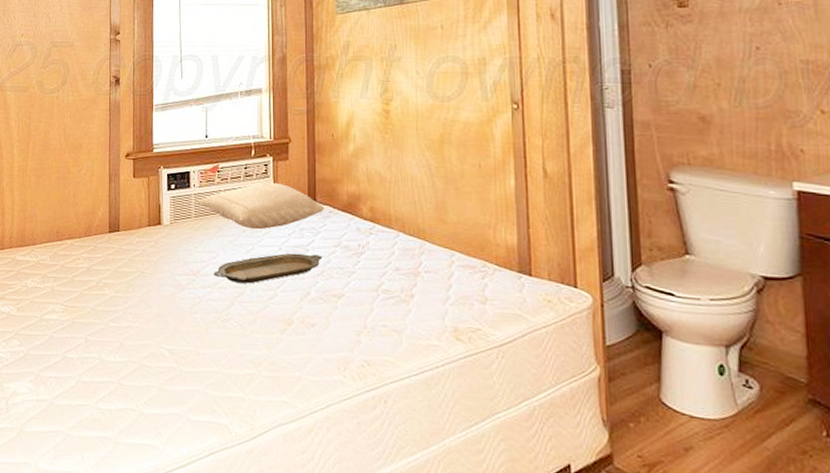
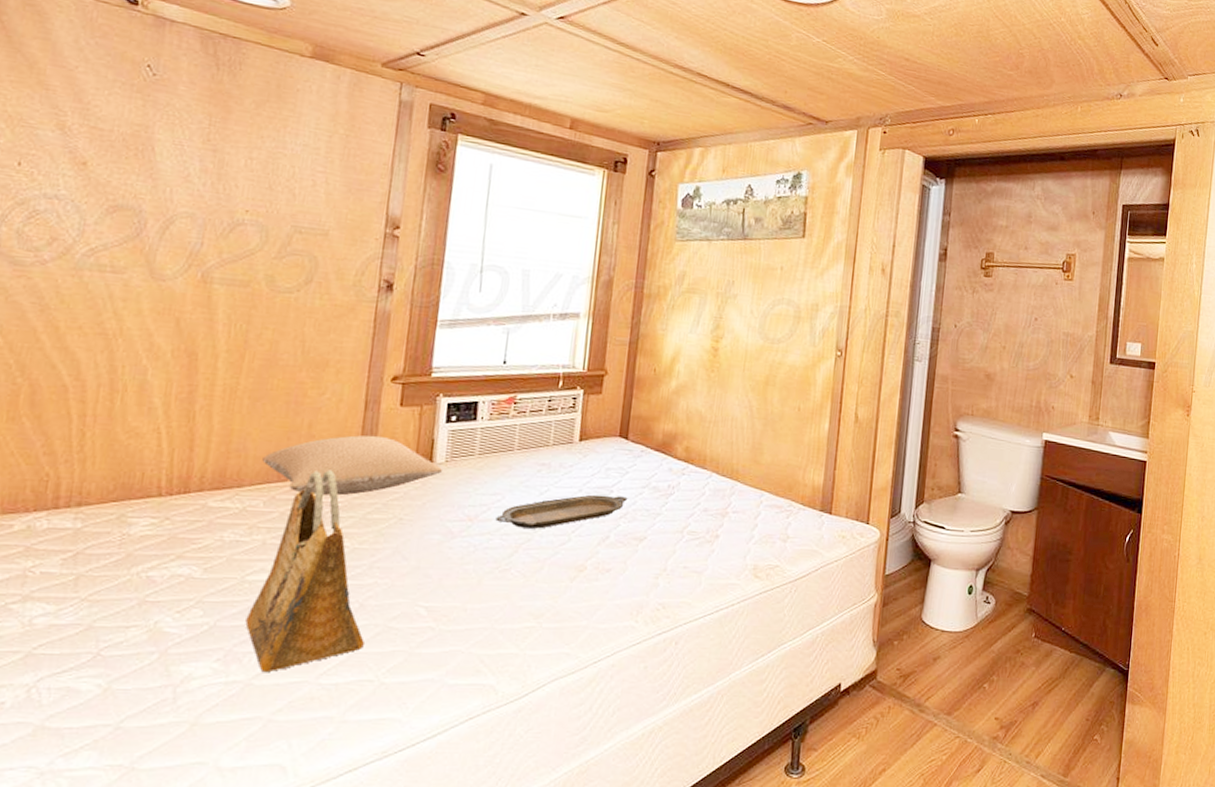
pillow: none [46,202,168,252] -> present [262,435,442,496]
grocery bag: none [46,231,126,395] -> present [245,470,364,673]
pillow: present [198,182,325,230] -> none [485,417,637,470]

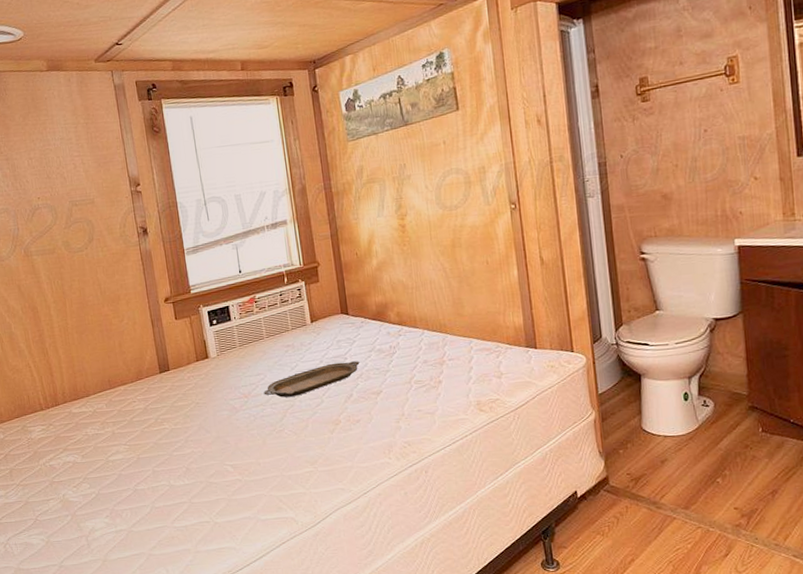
grocery bag: present [245,470,364,673] -> none [116,375,197,523]
pillow: present [262,435,442,496] -> none [97,344,216,394]

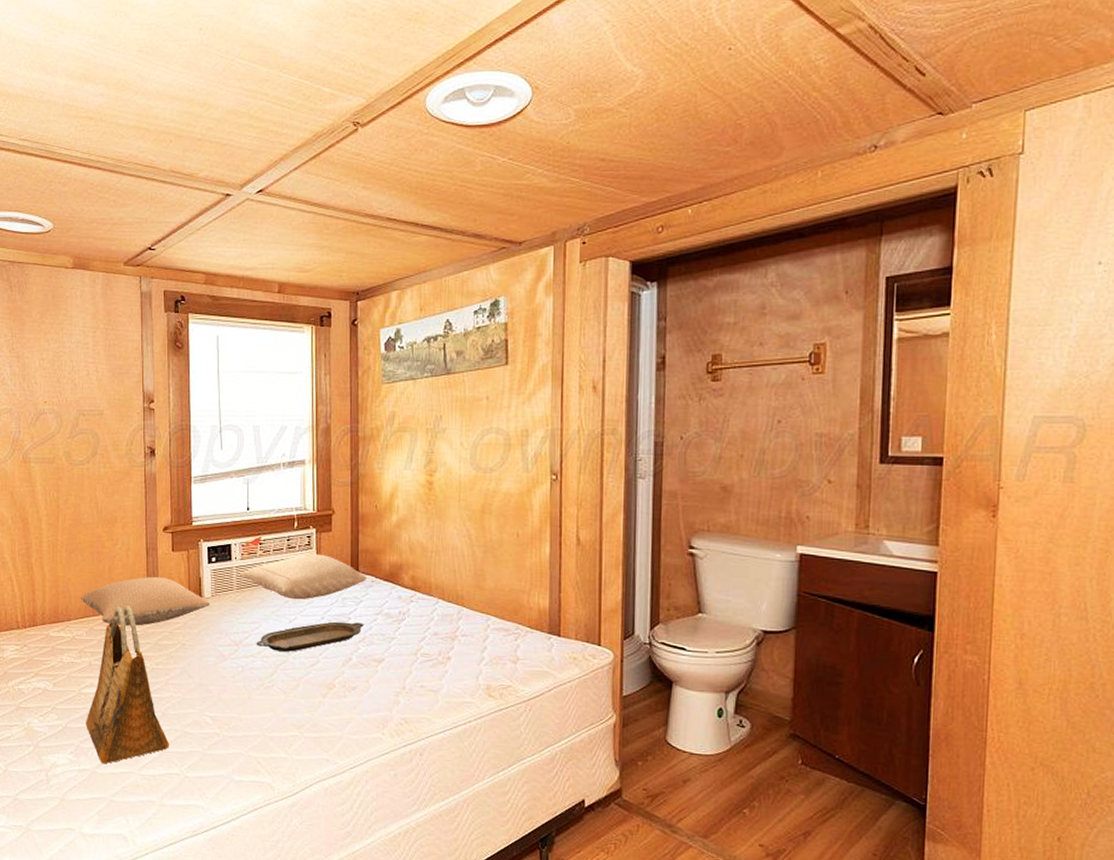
pillow: none [97,344,216,394] -> present [81,576,210,626]
grocery bag: none [116,375,197,523] -> present [86,605,169,764]
pillow: none [241,303,357,349] -> present [240,553,368,600]

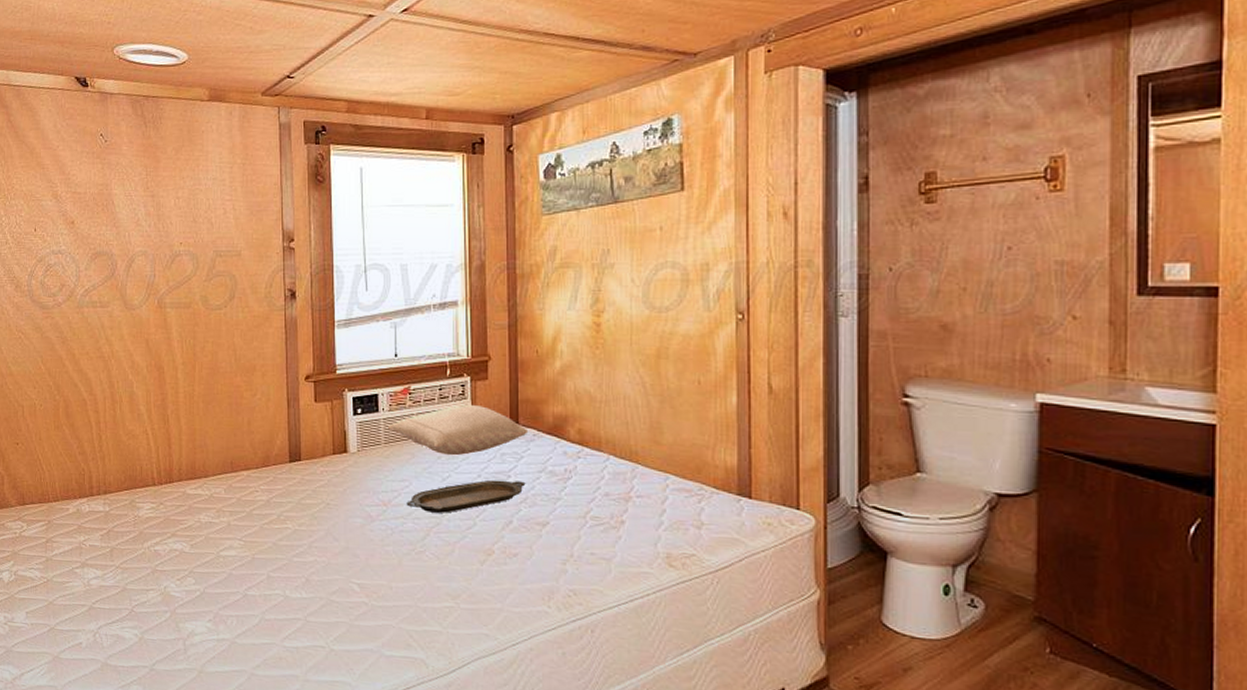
pillow: present [81,576,210,626] -> none [219,429,355,484]
grocery bag: present [86,605,169,764] -> none [225,461,313,634]

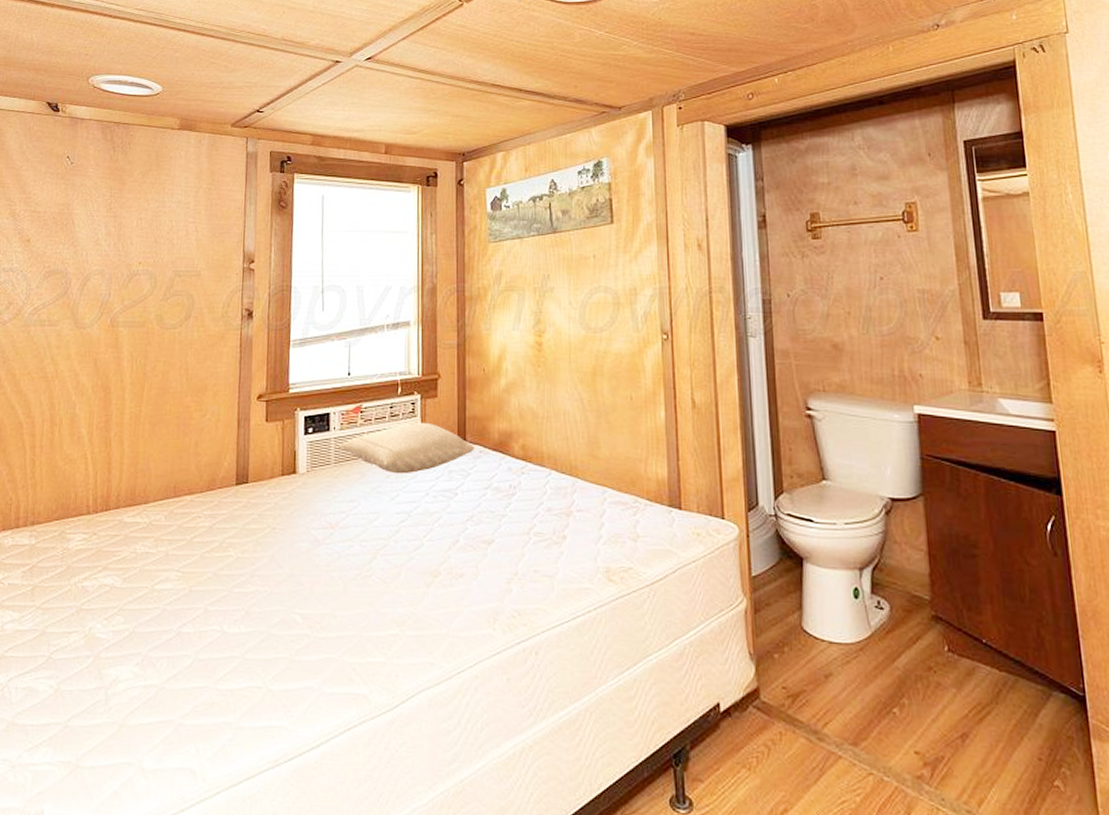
serving tray: present [406,479,526,513] -> none [354,498,472,534]

